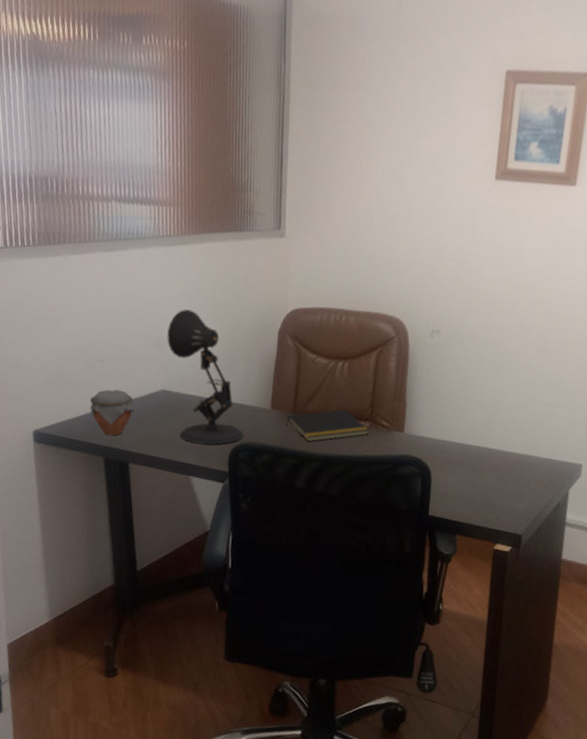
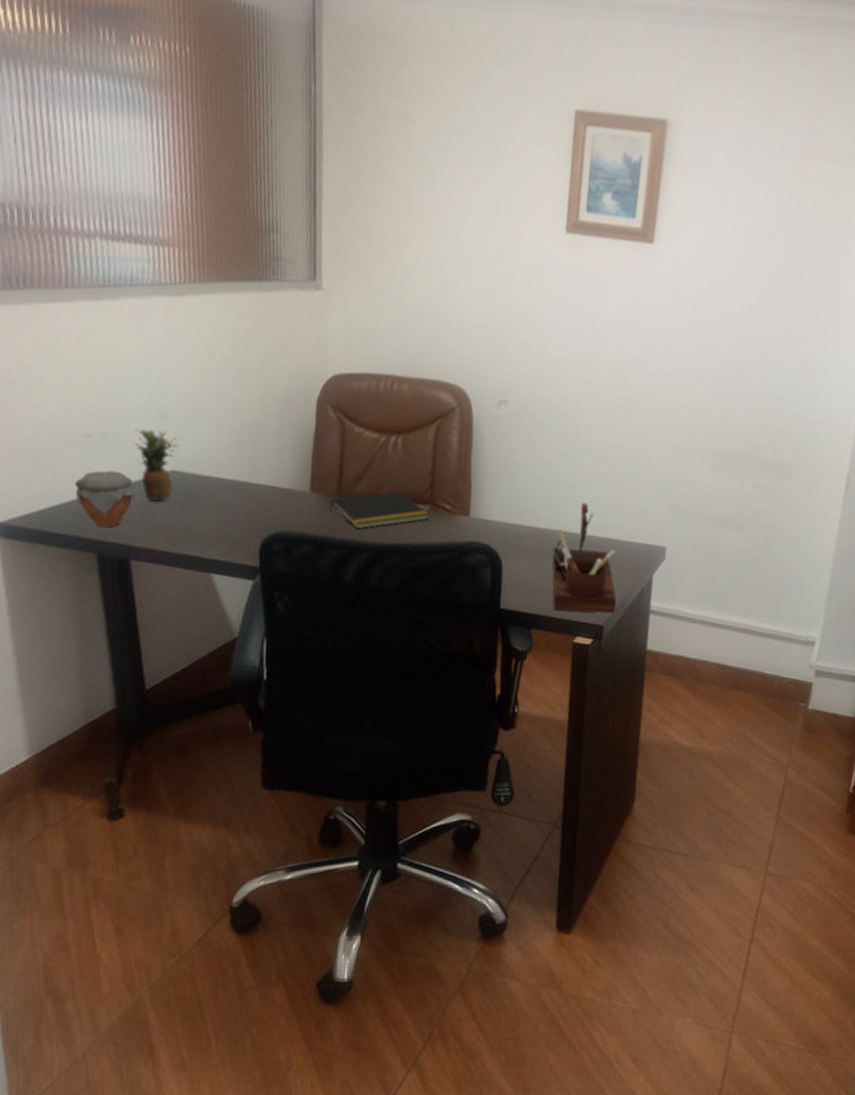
fruit: none [136,355,170,416] -> present [135,428,180,502]
desk lamp: present [167,309,243,445] -> none [175,373,277,536]
desk organizer: none [476,422,535,525] -> present [552,502,617,614]

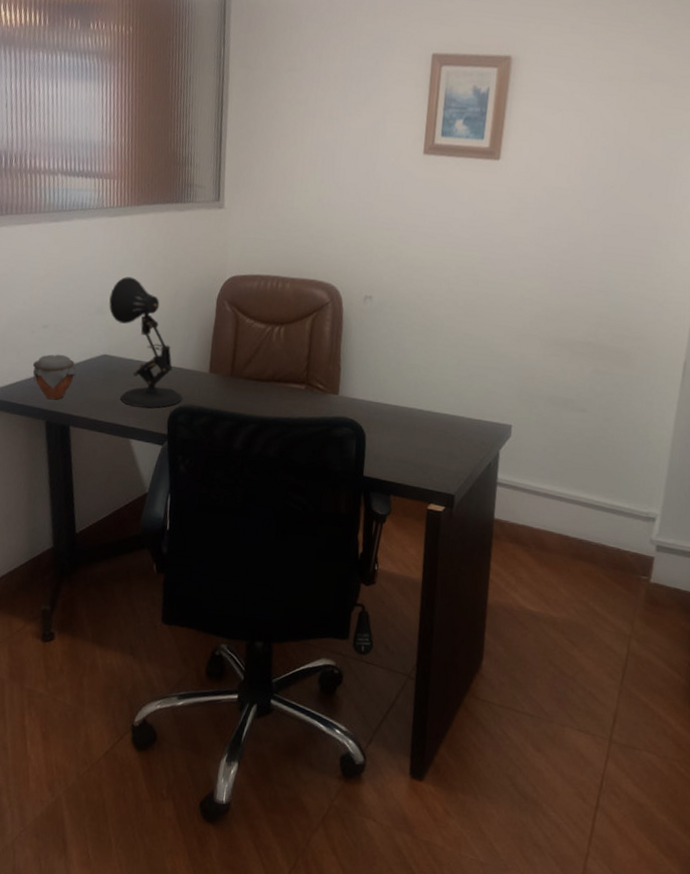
fruit: present [135,428,180,502] -> none [78,321,111,380]
desk lamp: none [175,373,277,536] -> present [109,276,182,408]
notepad: present [329,491,429,529] -> none [223,373,305,405]
desk organizer: present [552,502,617,614] -> none [409,384,467,485]

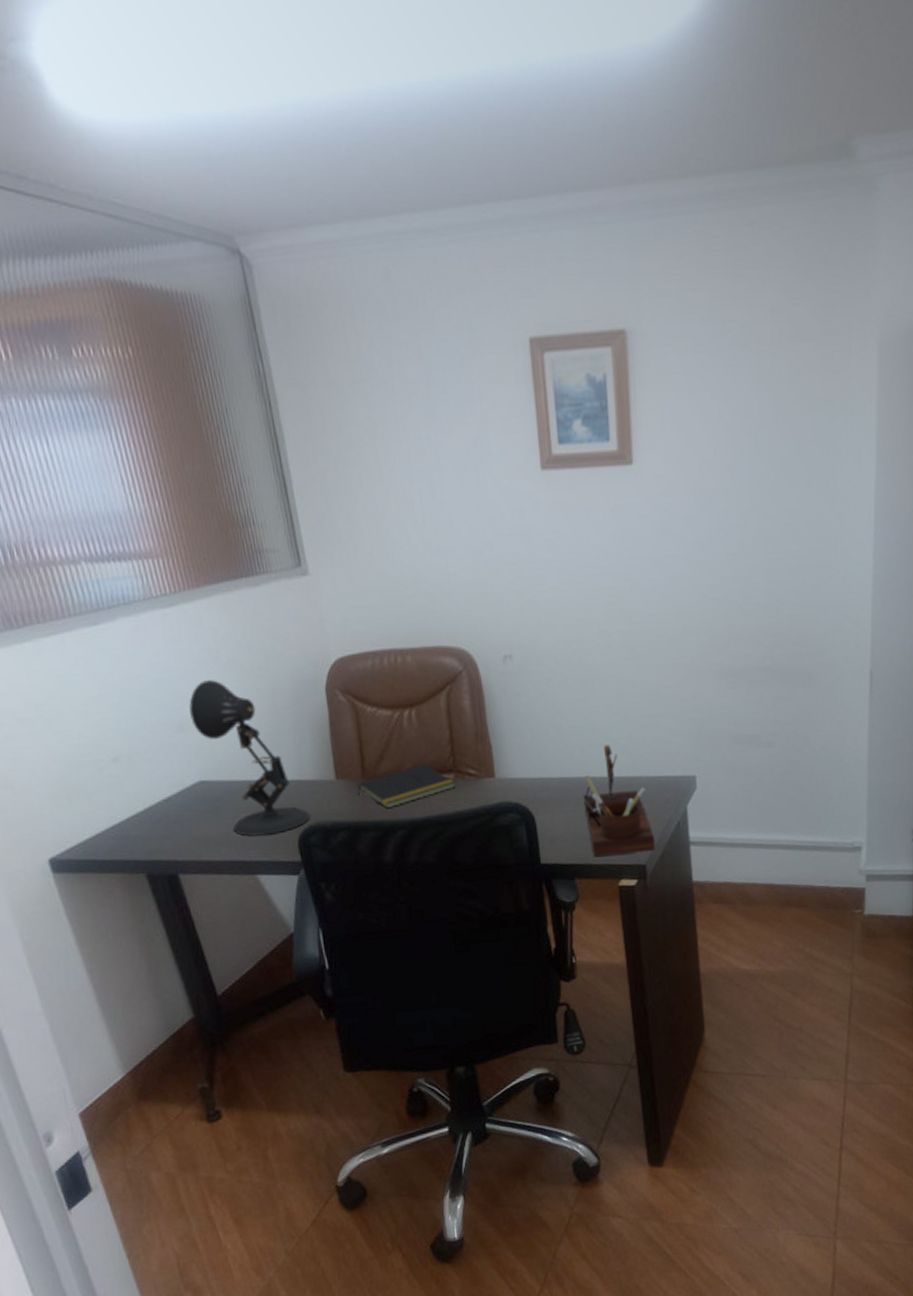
jar: present [32,354,76,400] -> none [112,790,171,848]
notepad: none [223,373,305,405] -> present [357,764,456,809]
desk organizer: none [409,384,467,485] -> present [582,744,656,857]

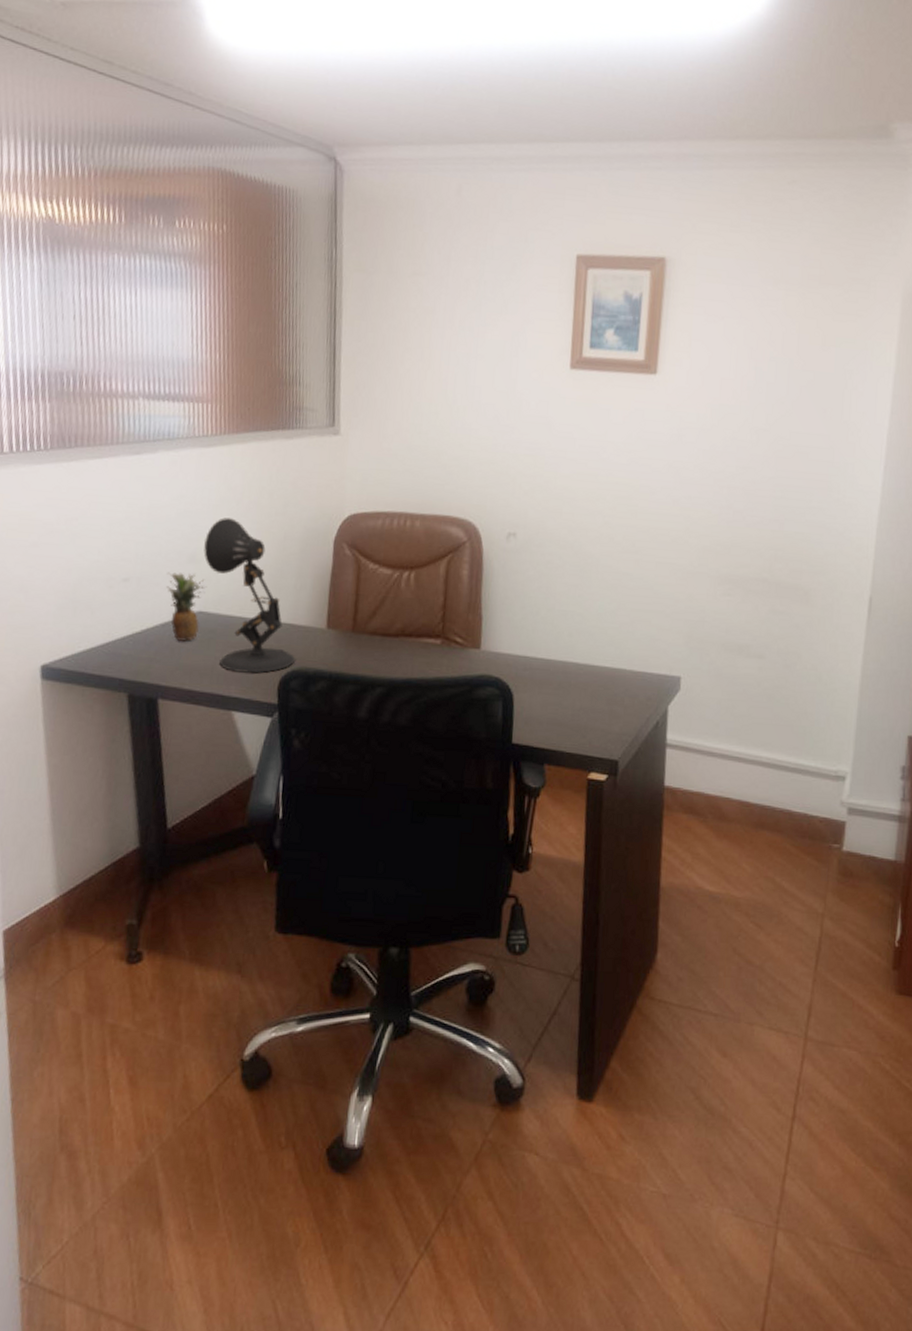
fruit: none [157,744,205,815] -> present [167,572,207,642]
notepad: present [357,764,456,809] -> none [344,625,441,665]
desk organizer: present [582,744,656,857] -> none [563,632,632,748]

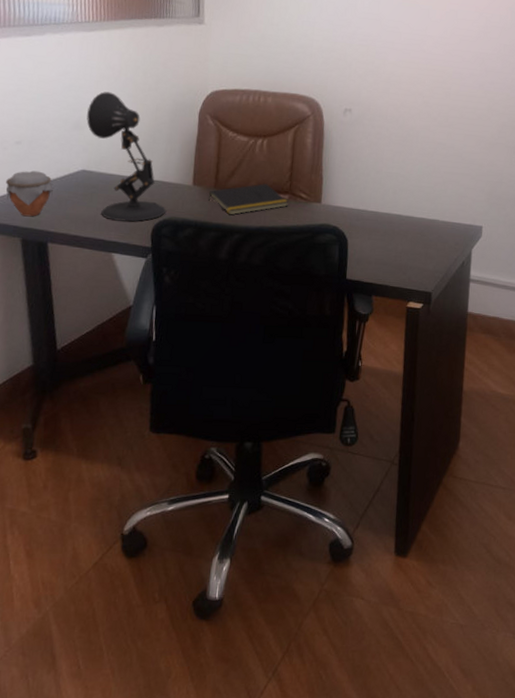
jar: none [110,612,165,668] -> present [5,170,53,217]
fruit: present [167,572,207,642] -> none [54,137,90,196]
notepad: none [344,625,441,665] -> present [207,183,288,215]

